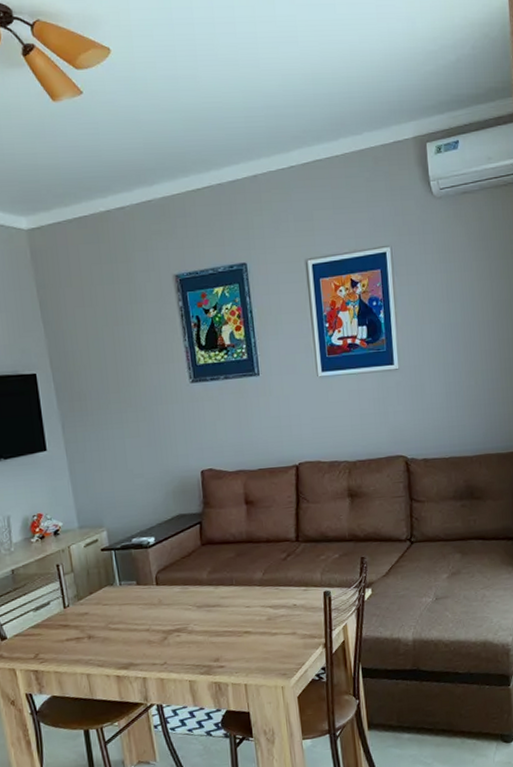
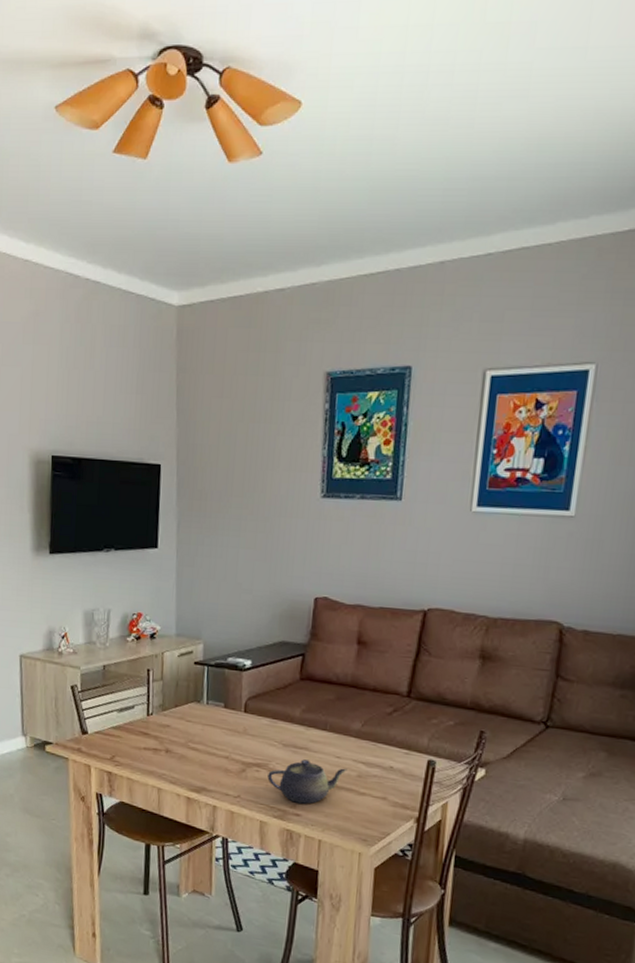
teapot: none [188,615,258,657] -> present [267,759,348,804]

